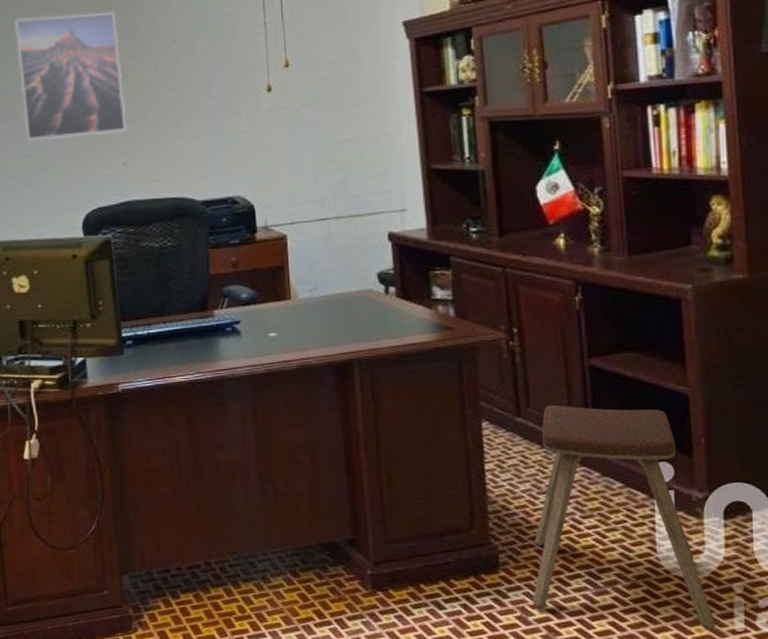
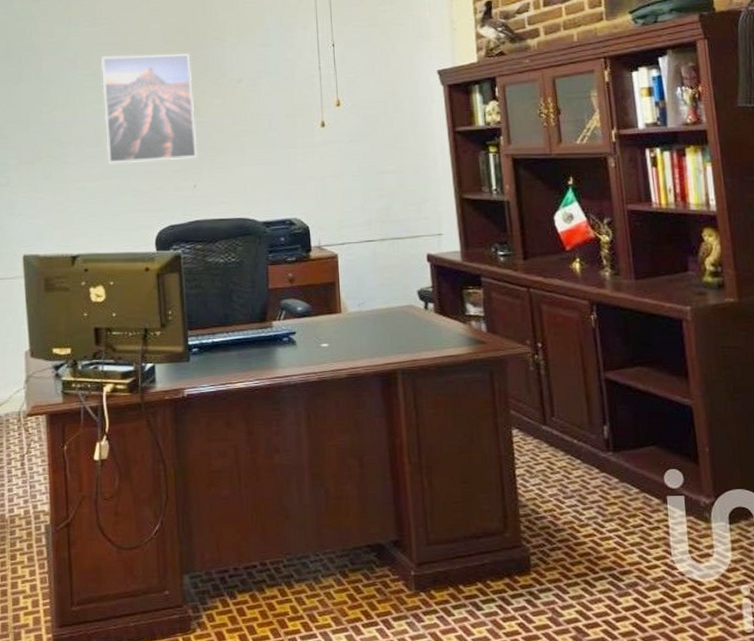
music stool: present [533,405,715,630] -> none [562,414,727,631]

